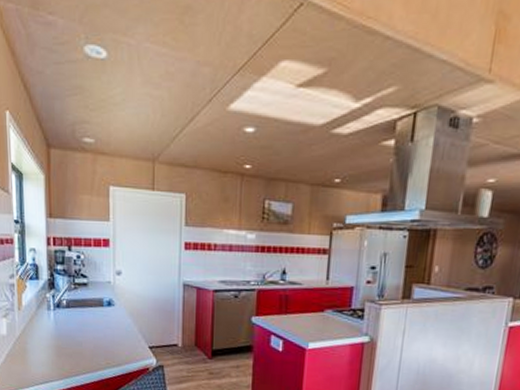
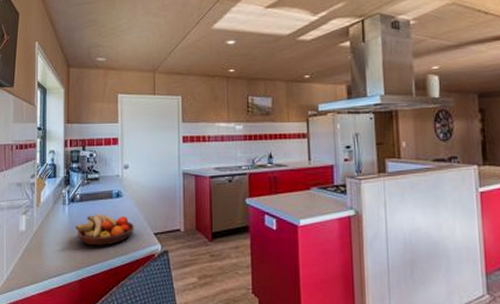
fruit bowl: none [62,322,127,357] -> present [76,214,134,246]

